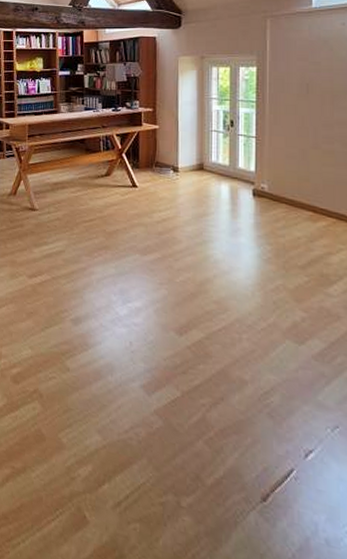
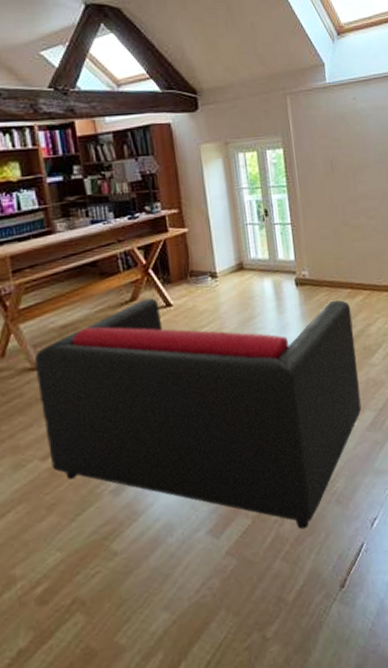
sofa: none [33,176,311,426] -> present [34,297,362,530]

